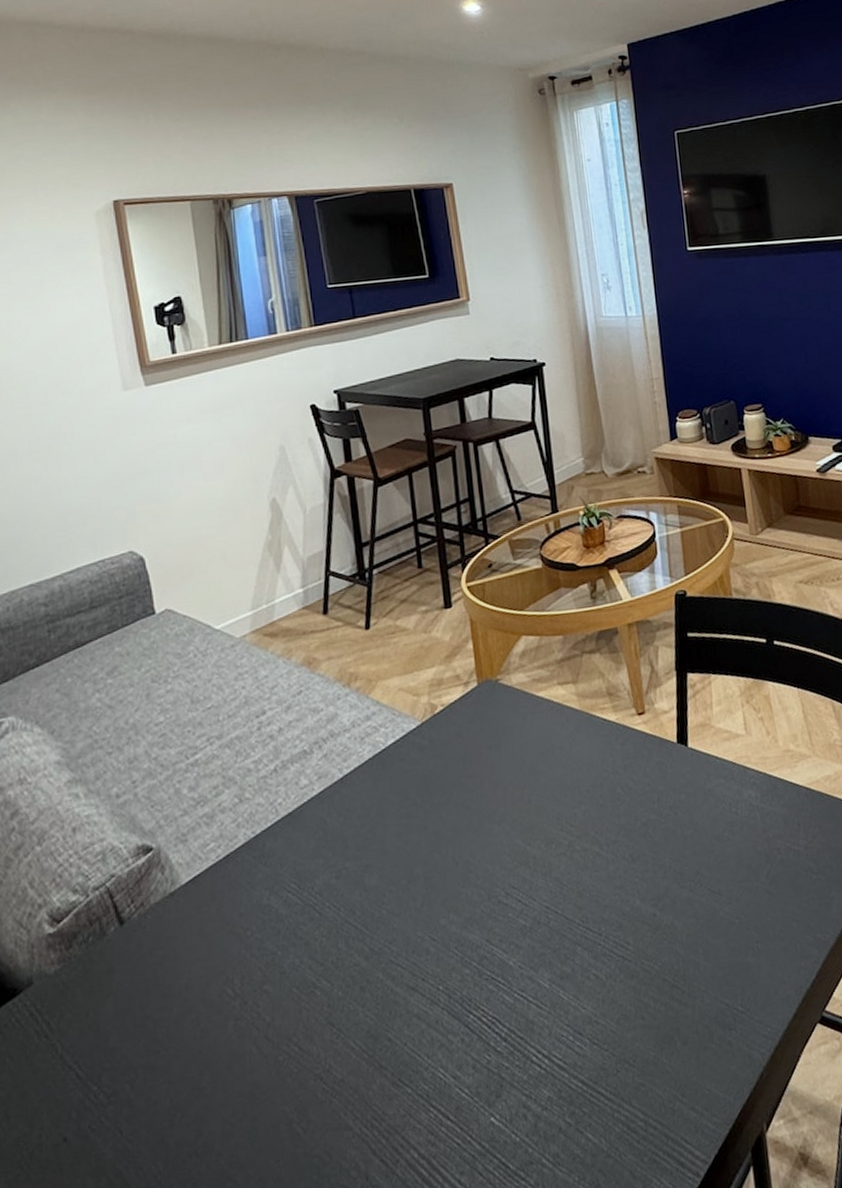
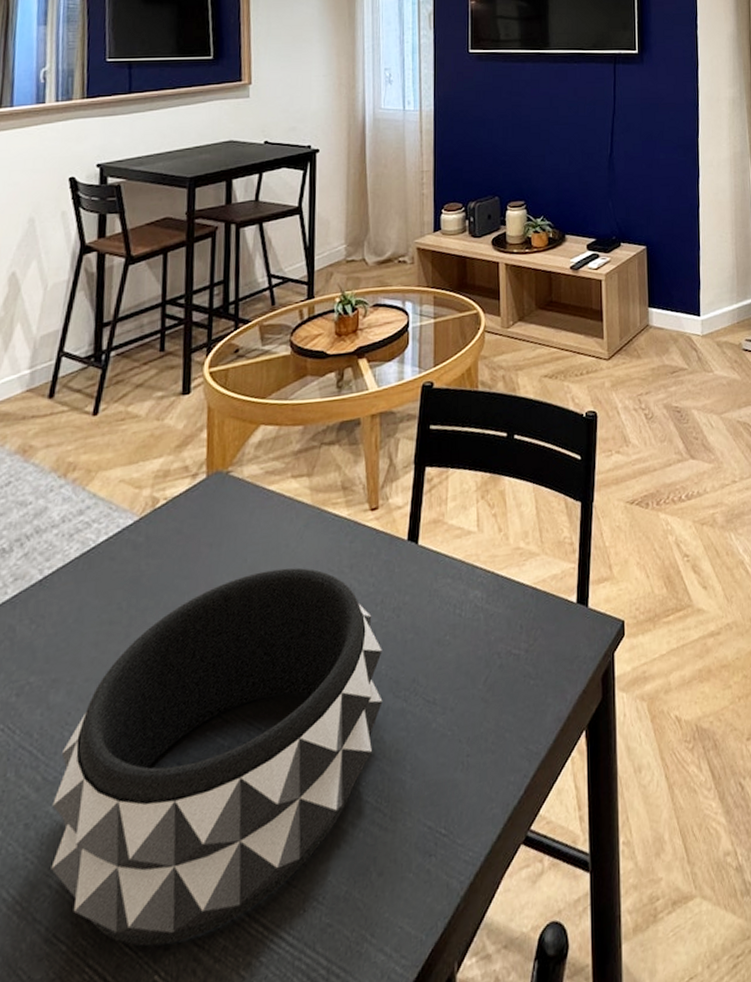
decorative bowl: none [381,768,670,1094] -> present [51,568,383,947]

